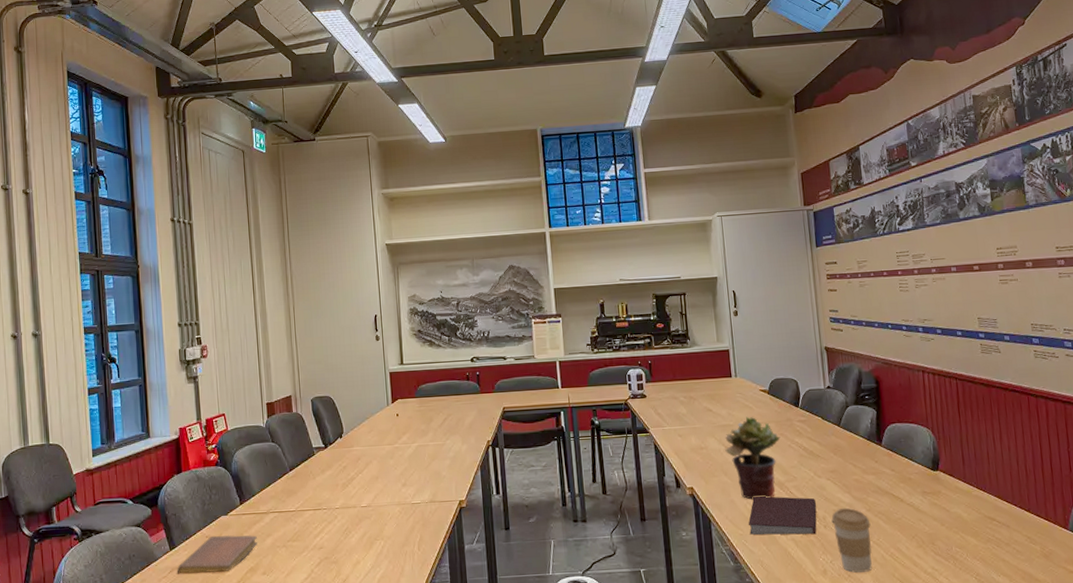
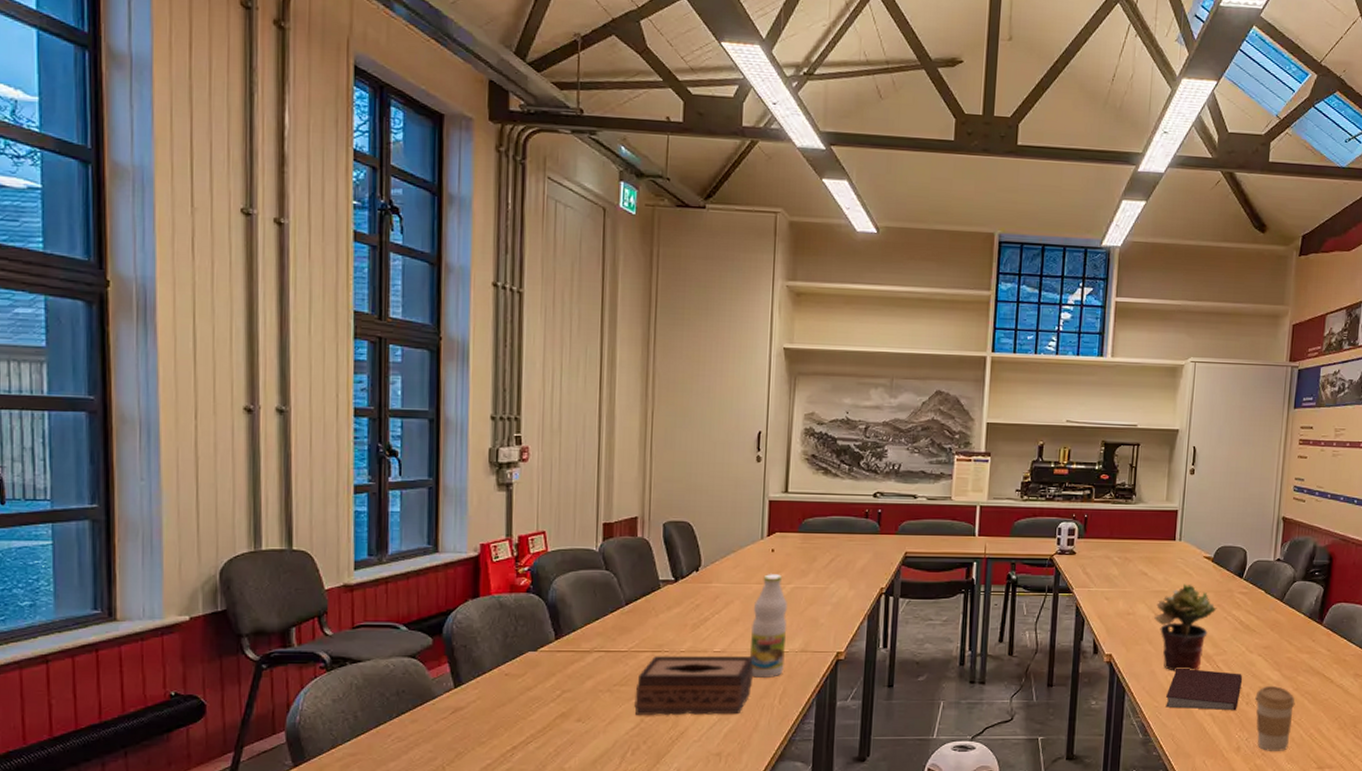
notebook: present [176,534,257,574] -> none [461,673,574,717]
tissue box: none [304,509,395,566] -> present [634,655,754,716]
bottle: none [388,435,419,529] -> present [749,574,787,679]

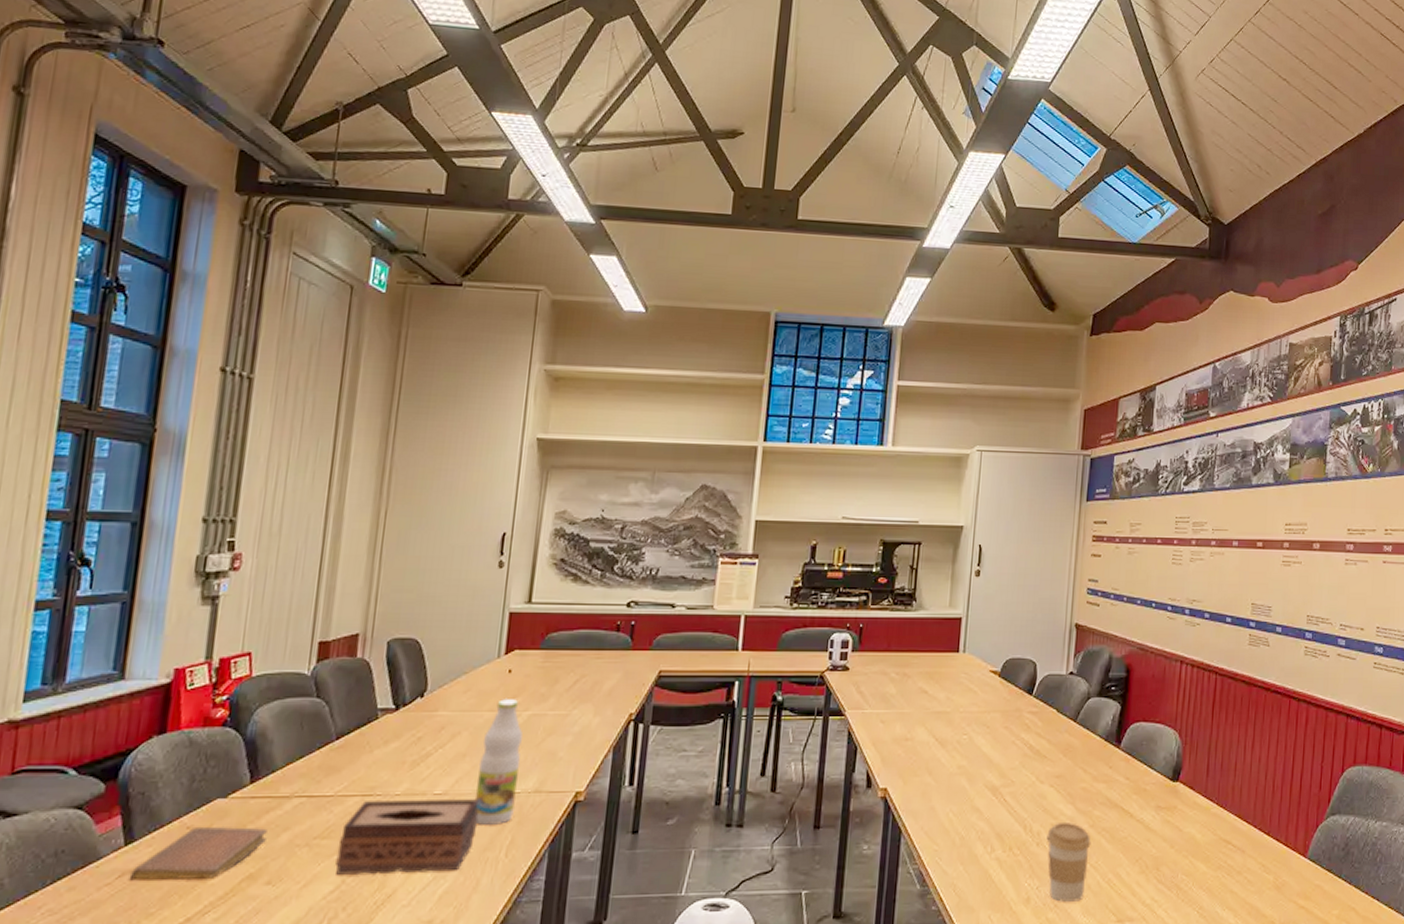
notebook: none [461,673,574,717] -> present [129,825,267,881]
potted plant: present [1154,583,1217,671] -> none [935,702,1004,807]
notebook: present [1166,668,1243,711] -> none [947,803,1033,854]

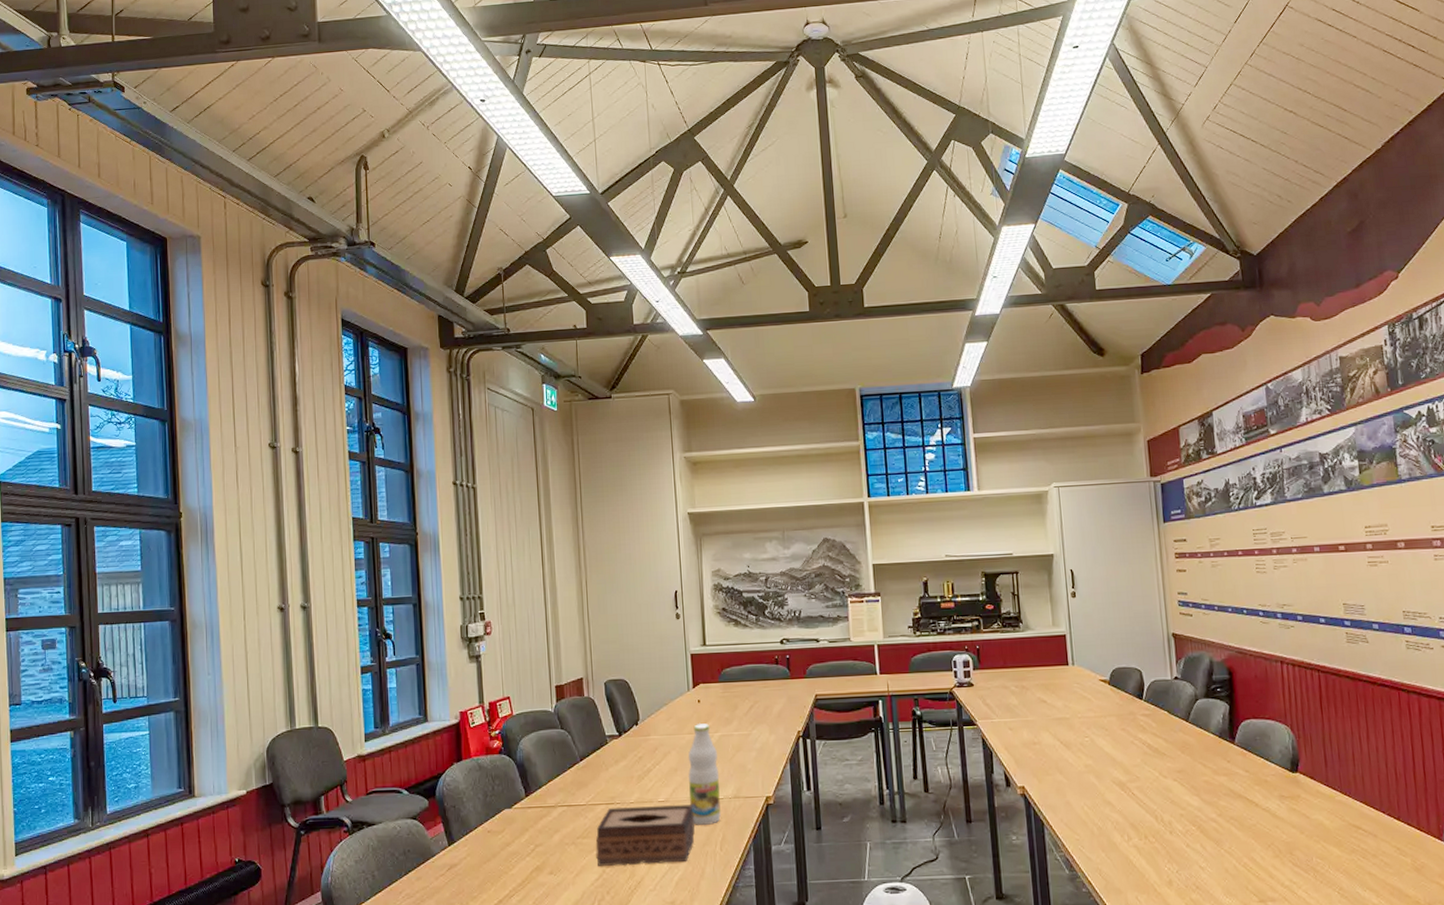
notebook: present [129,825,267,881] -> none [455,829,544,872]
coffee cup: present [1046,823,1091,902] -> none [1178,812,1223,884]

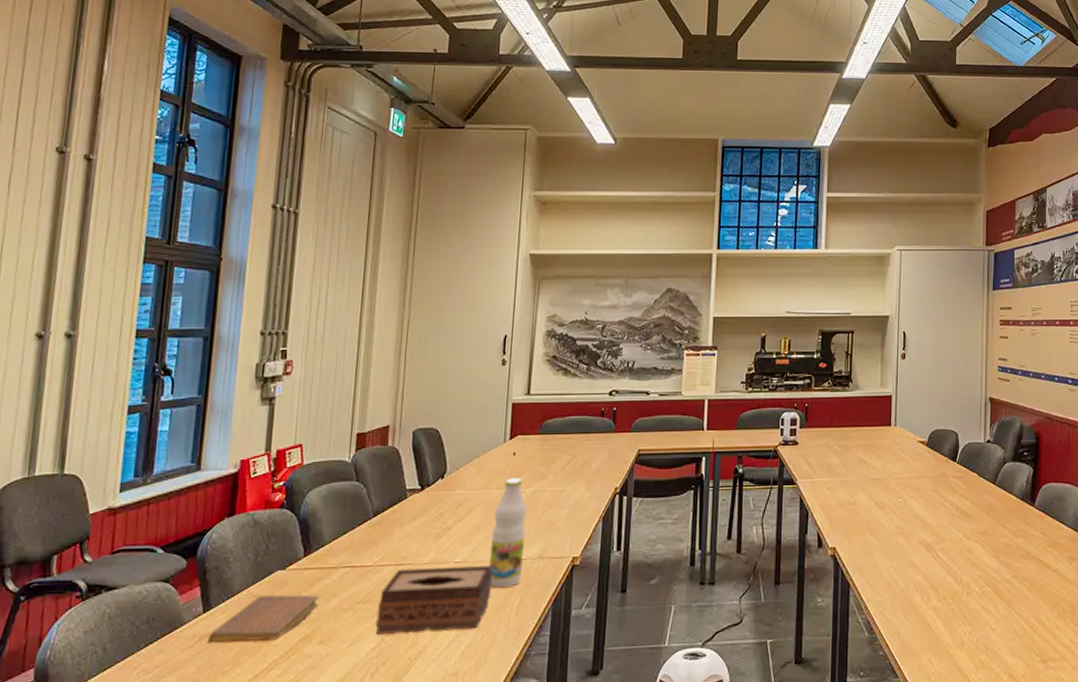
notebook: none [455,829,544,872] -> present [207,594,319,643]

